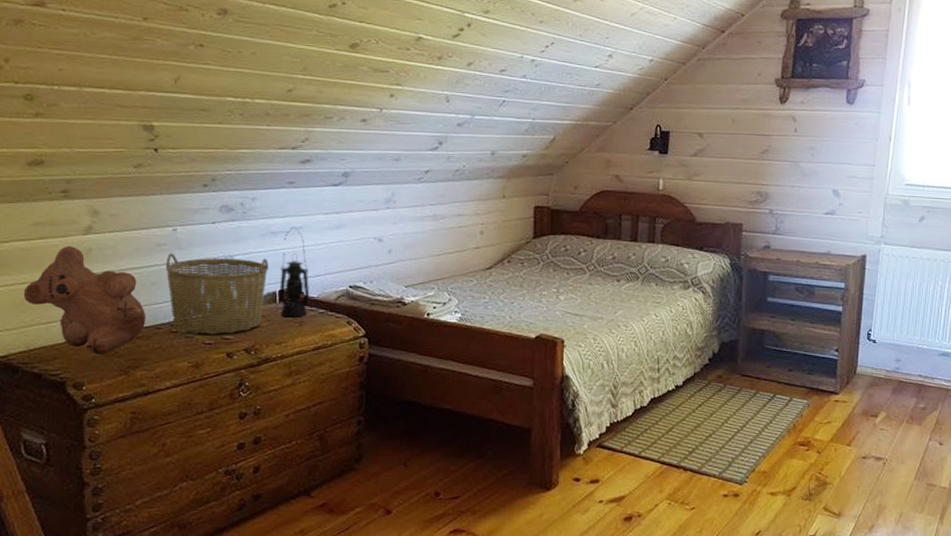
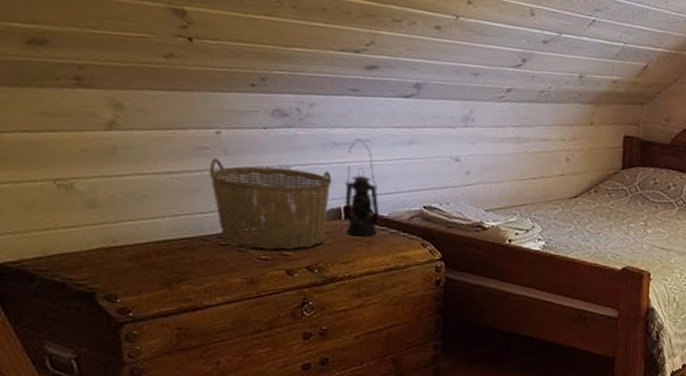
teddy bear: present [23,246,146,354] -> none [33,142,189,265]

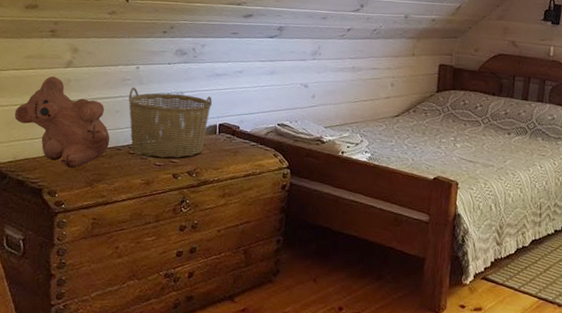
teddy bear: none [33,142,189,265] -> present [14,76,110,168]
lantern: present [344,139,380,237] -> none [219,71,245,148]

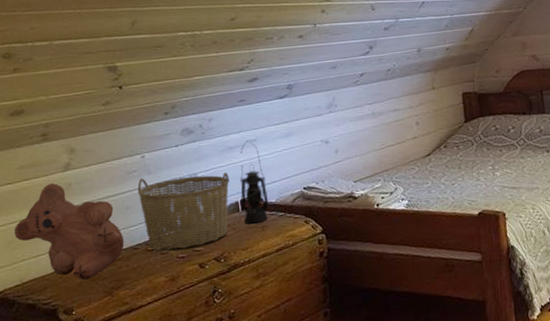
lantern: none [219,71,245,148] -> present [240,140,269,224]

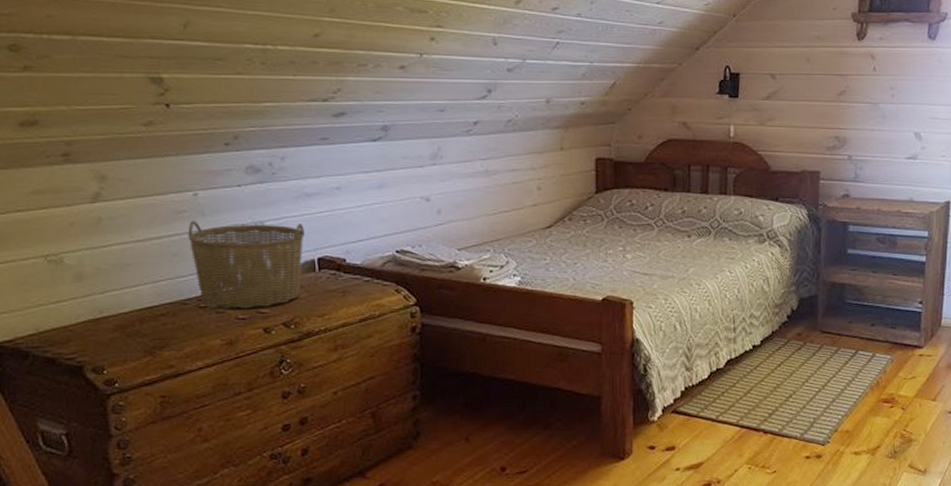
teddy bear: present [14,183,125,279] -> none [26,216,170,334]
lantern: present [240,140,269,224] -> none [318,188,353,287]

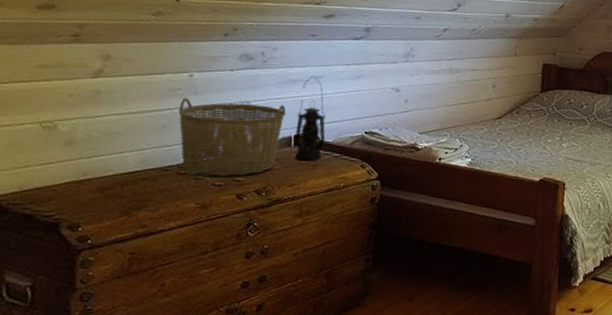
lantern: none [318,188,353,287] -> present [294,76,326,161]

